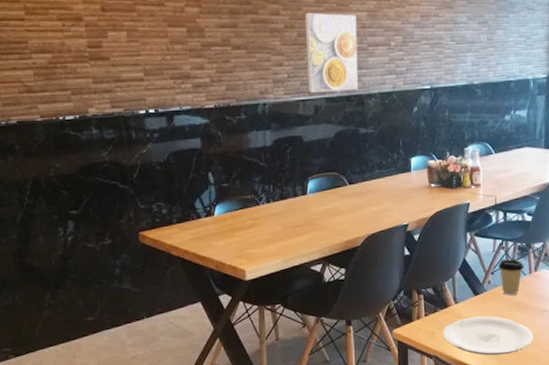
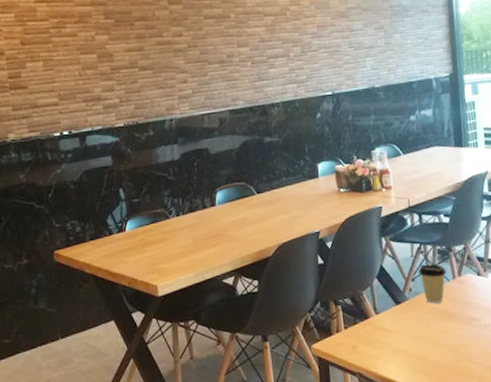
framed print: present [305,12,359,93] -> none [207,30,261,106]
plate: present [442,316,533,356] -> none [364,327,465,371]

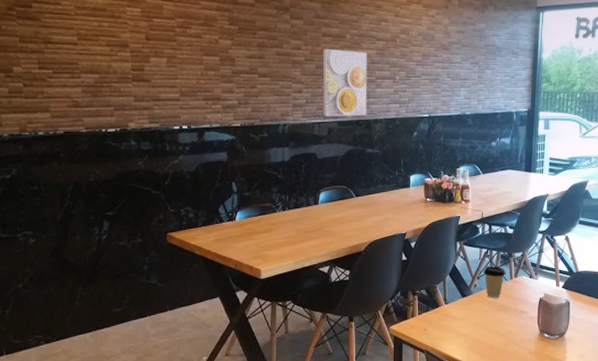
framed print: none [207,30,261,106] -> present [322,48,367,116]

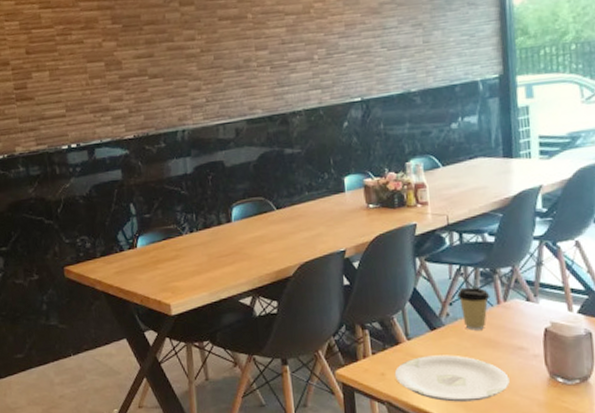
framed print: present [322,48,367,116] -> none [221,31,281,115]
plate: none [433,316,513,351] -> present [394,355,510,402]

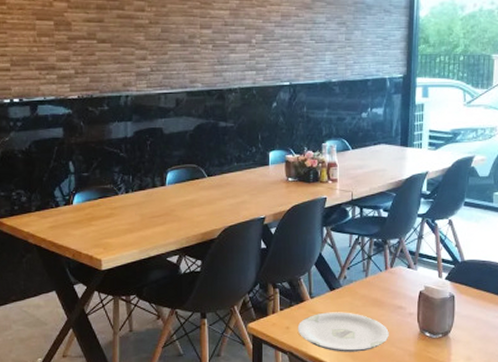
coffee cup: present [457,287,490,331] -> none [354,254,380,292]

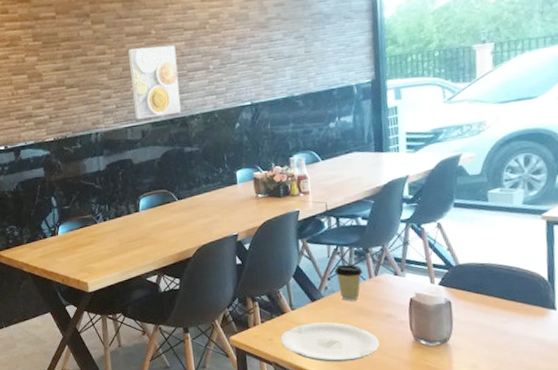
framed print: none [169,9,220,86] -> present [128,45,181,119]
coffee cup: none [354,254,380,292] -> present [334,264,363,301]

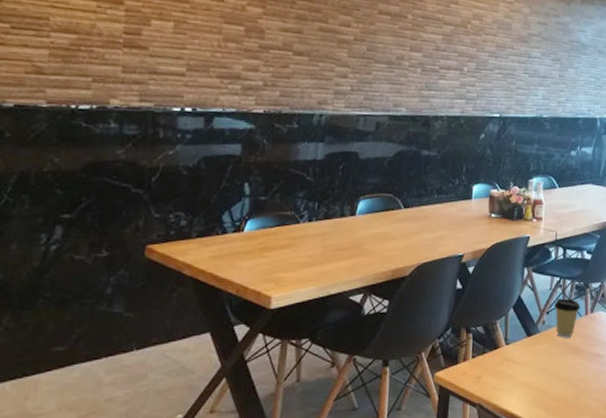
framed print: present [128,45,181,119] -> none [371,28,431,110]
plate: present [280,322,380,362] -> none [489,360,586,405]

